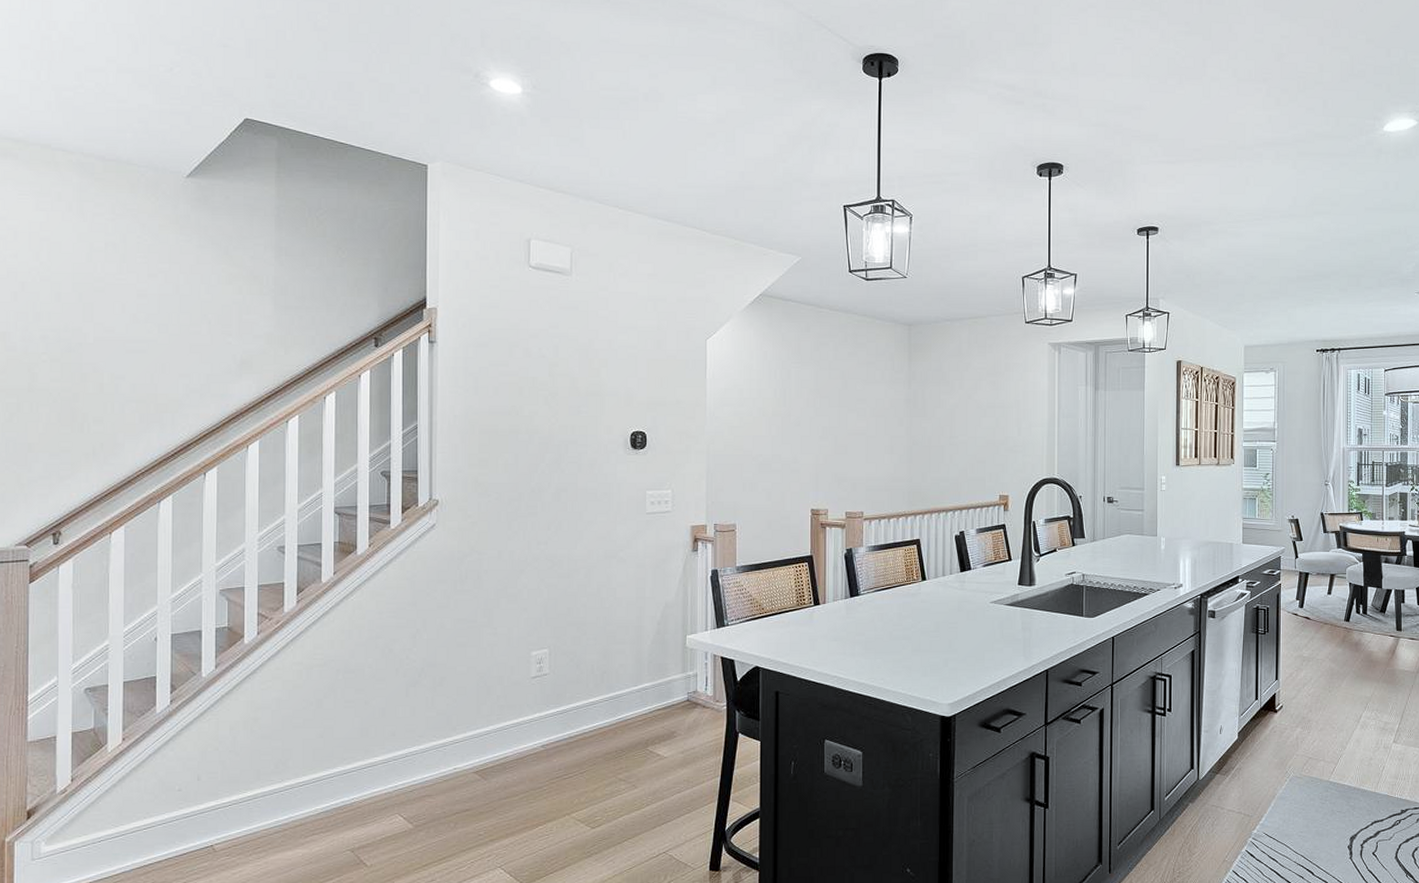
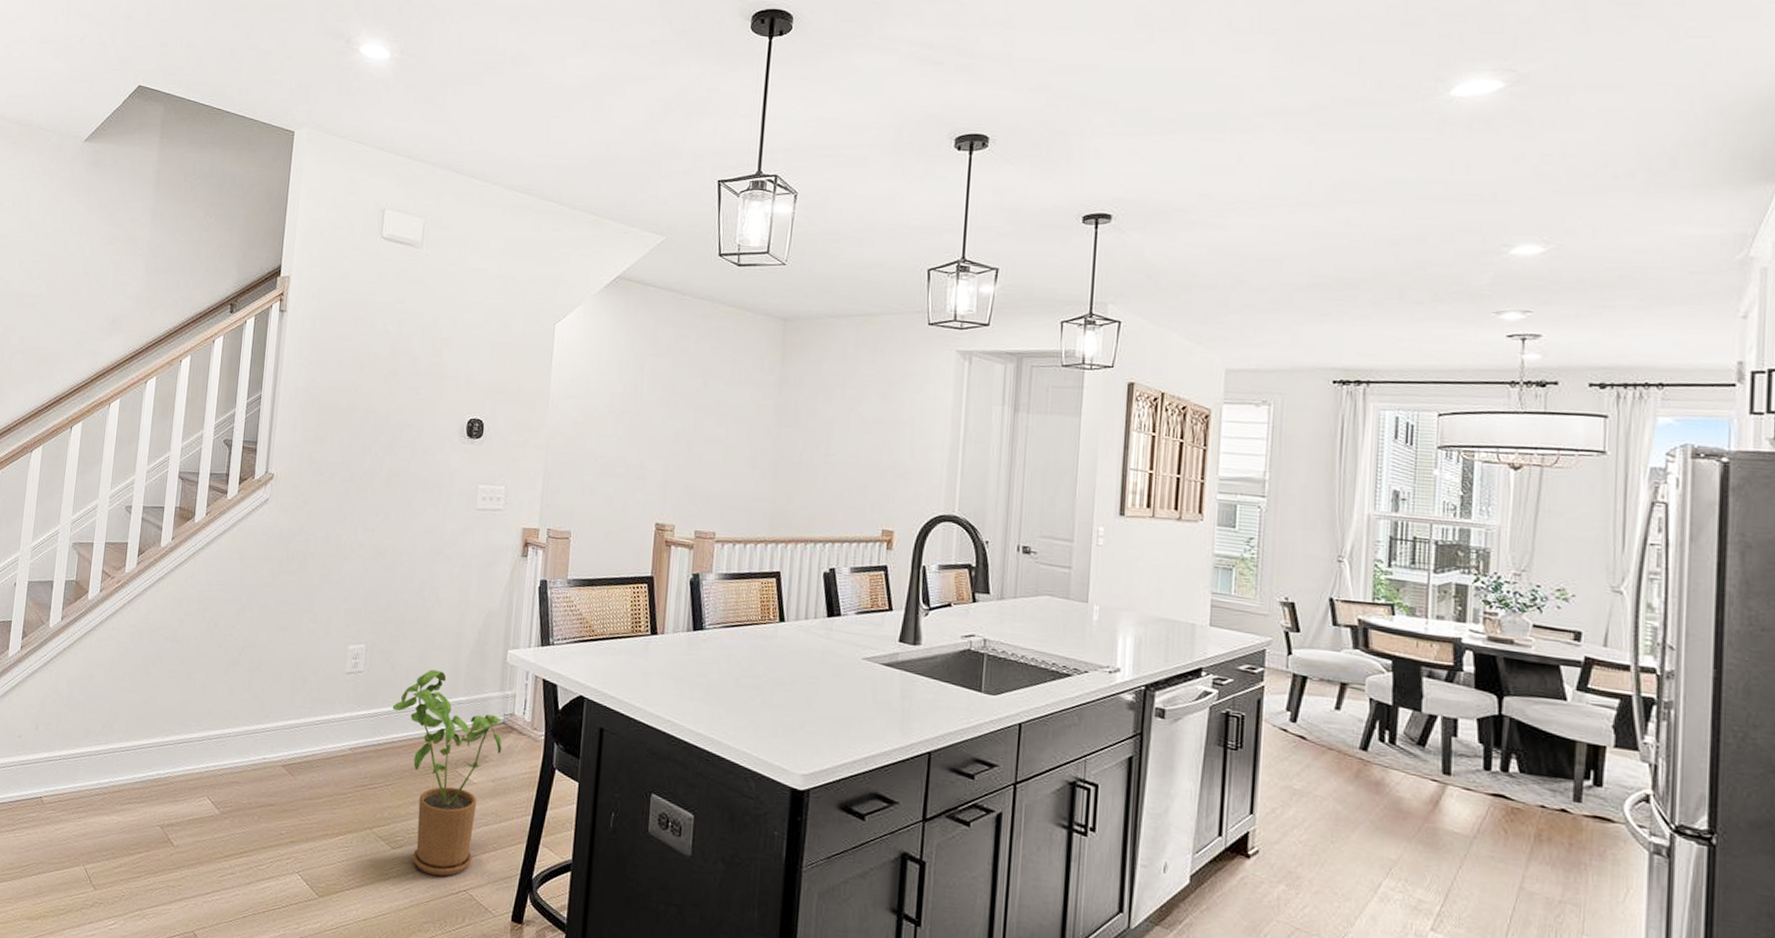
house plant: none [580,663,689,845] -> present [392,669,502,877]

